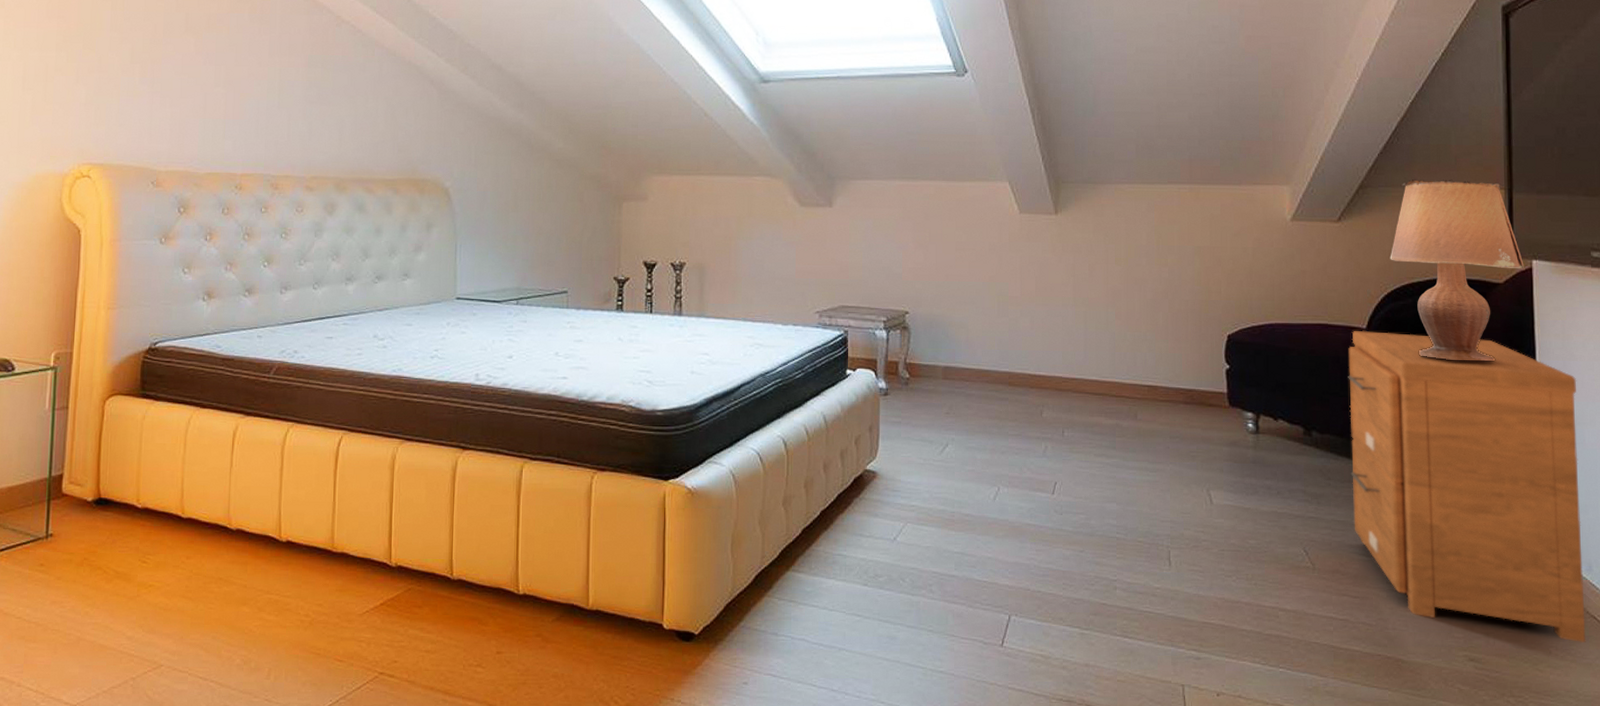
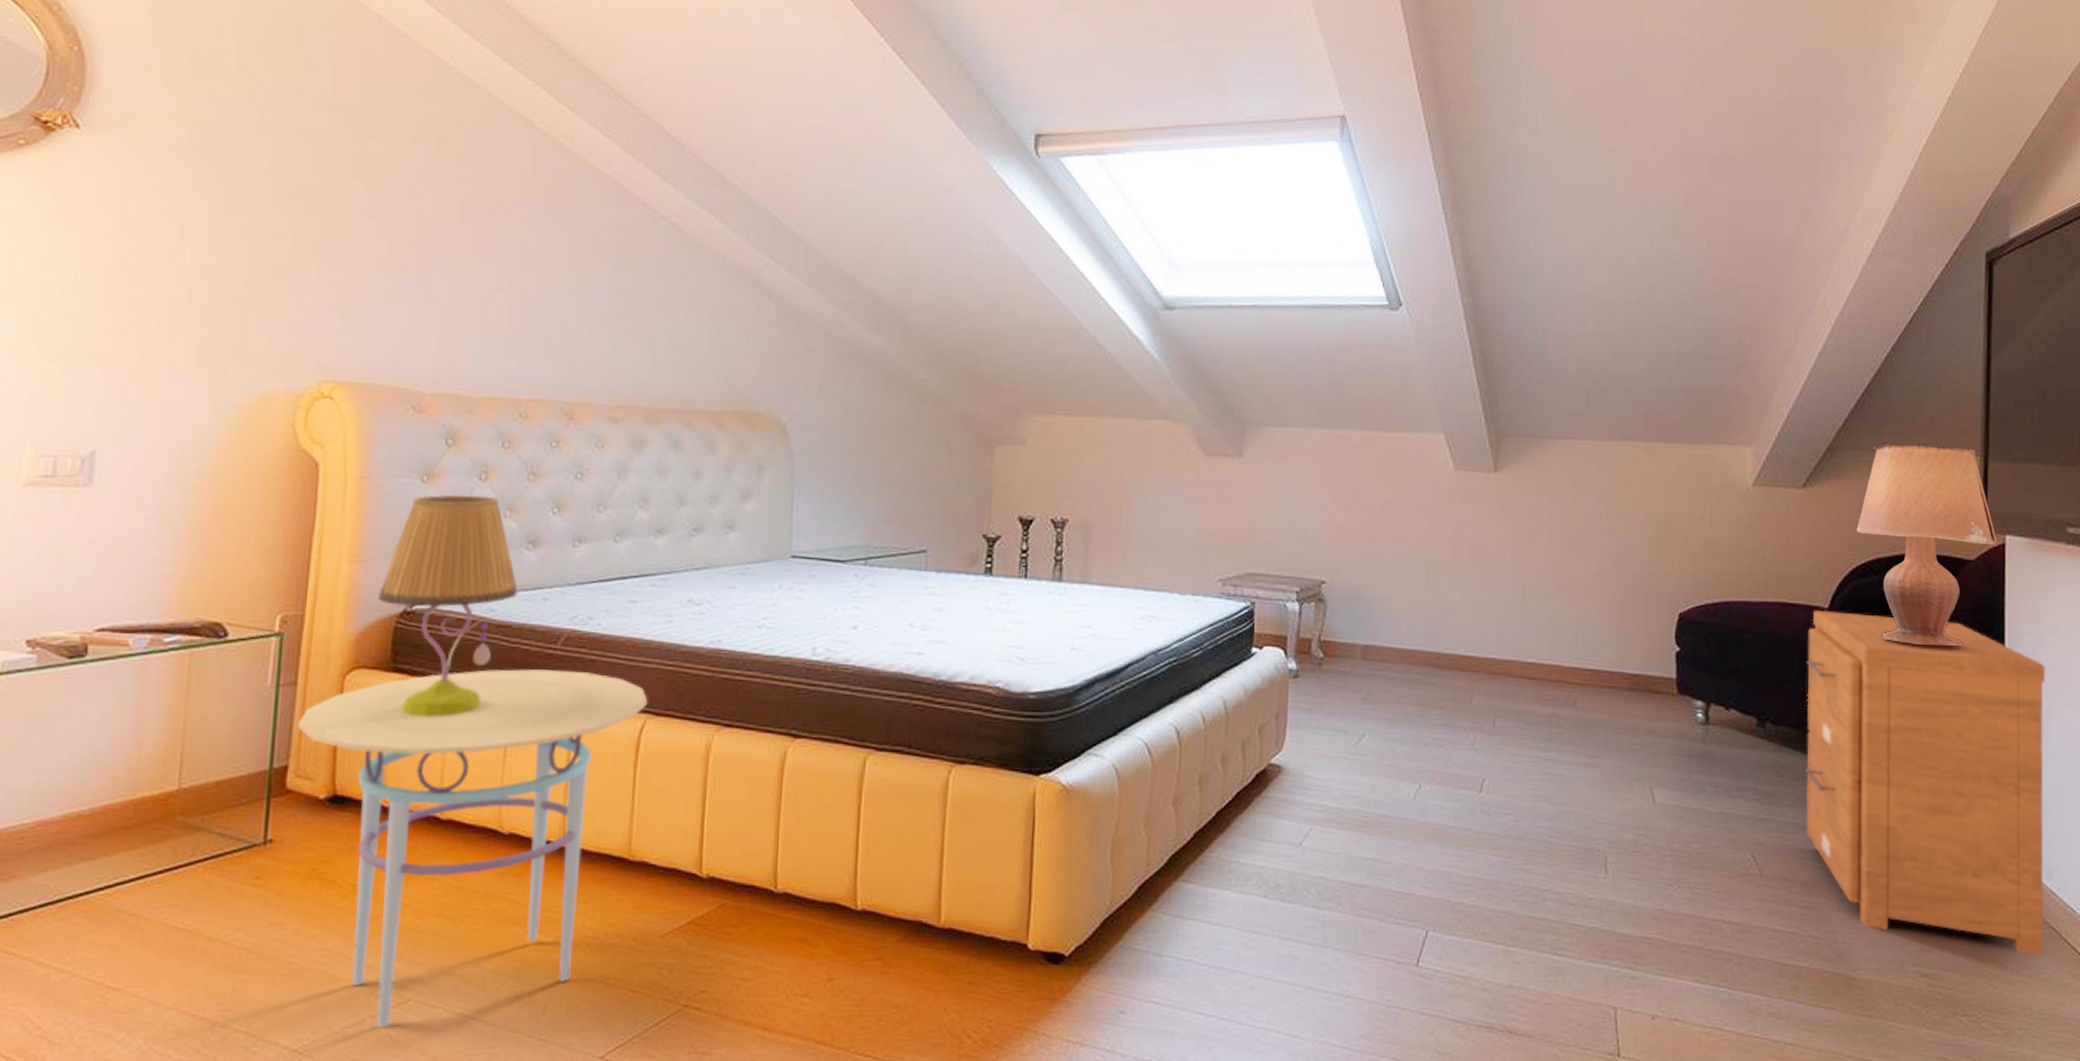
side table: none [69,394,344,688] -> present [297,669,648,1028]
table lamp: none [128,253,238,434] -> present [377,495,518,717]

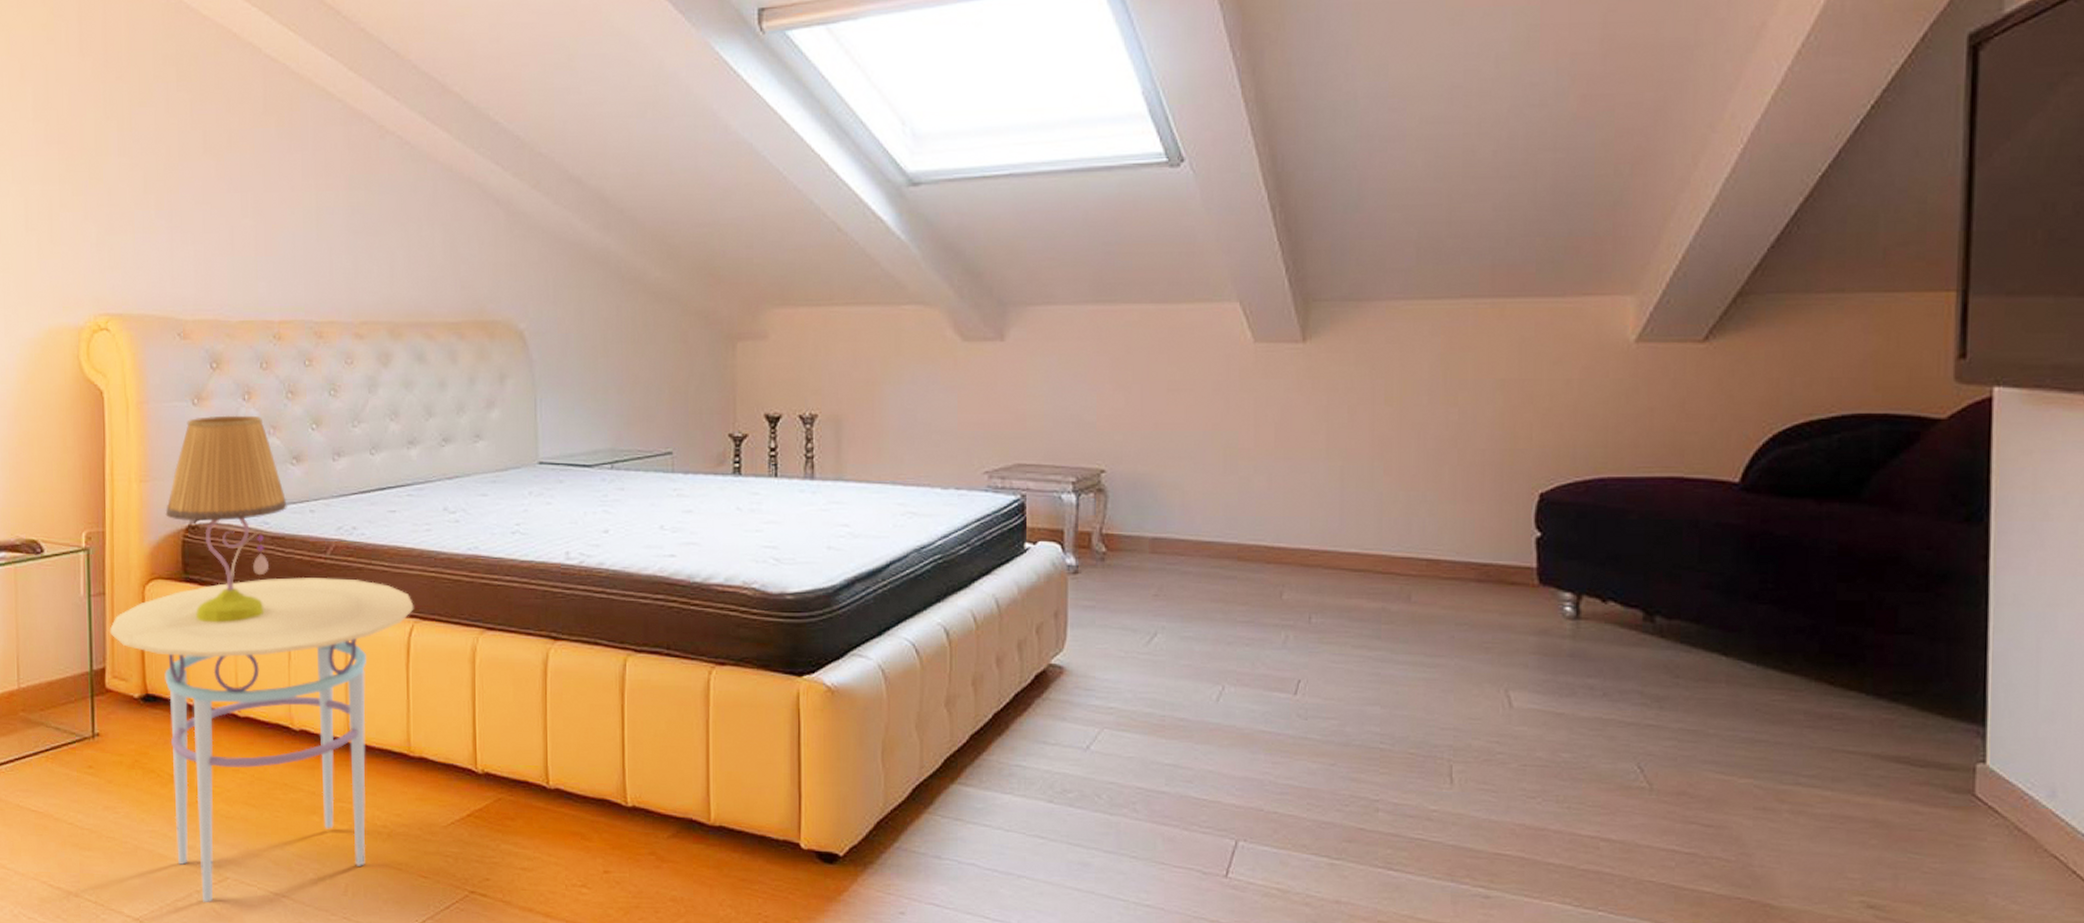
nightstand: present [1805,610,2046,955] -> none [1708,484,2051,888]
lamp: present [1856,443,1998,647] -> none [1778,279,1982,524]

